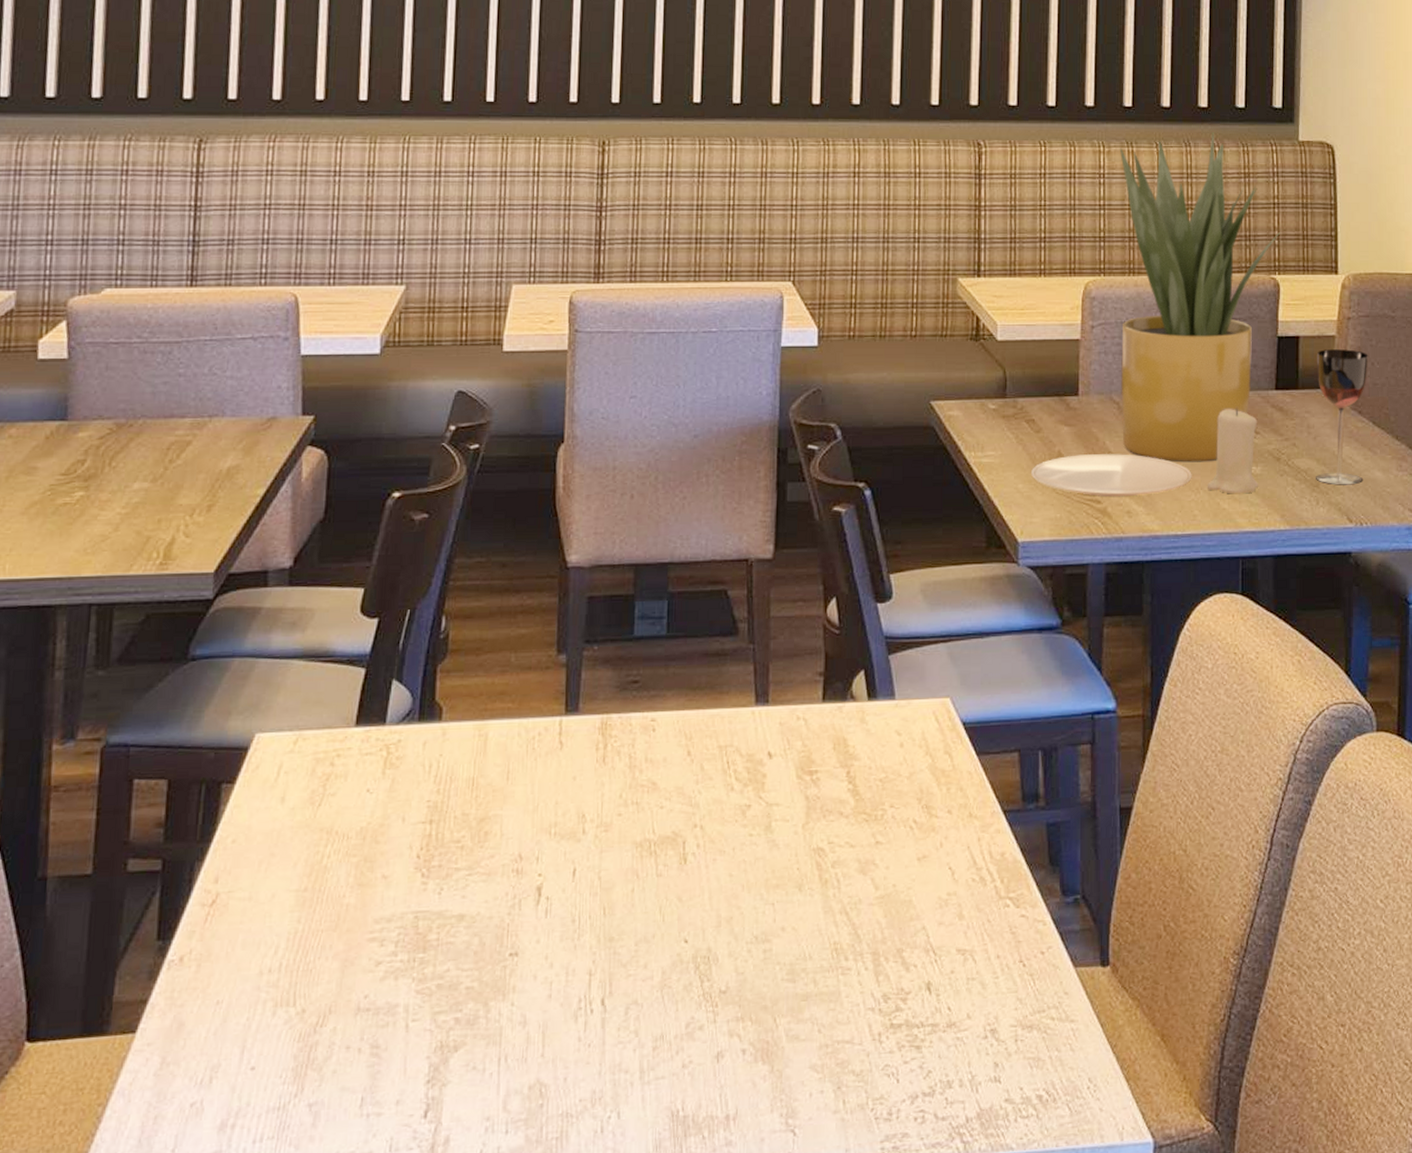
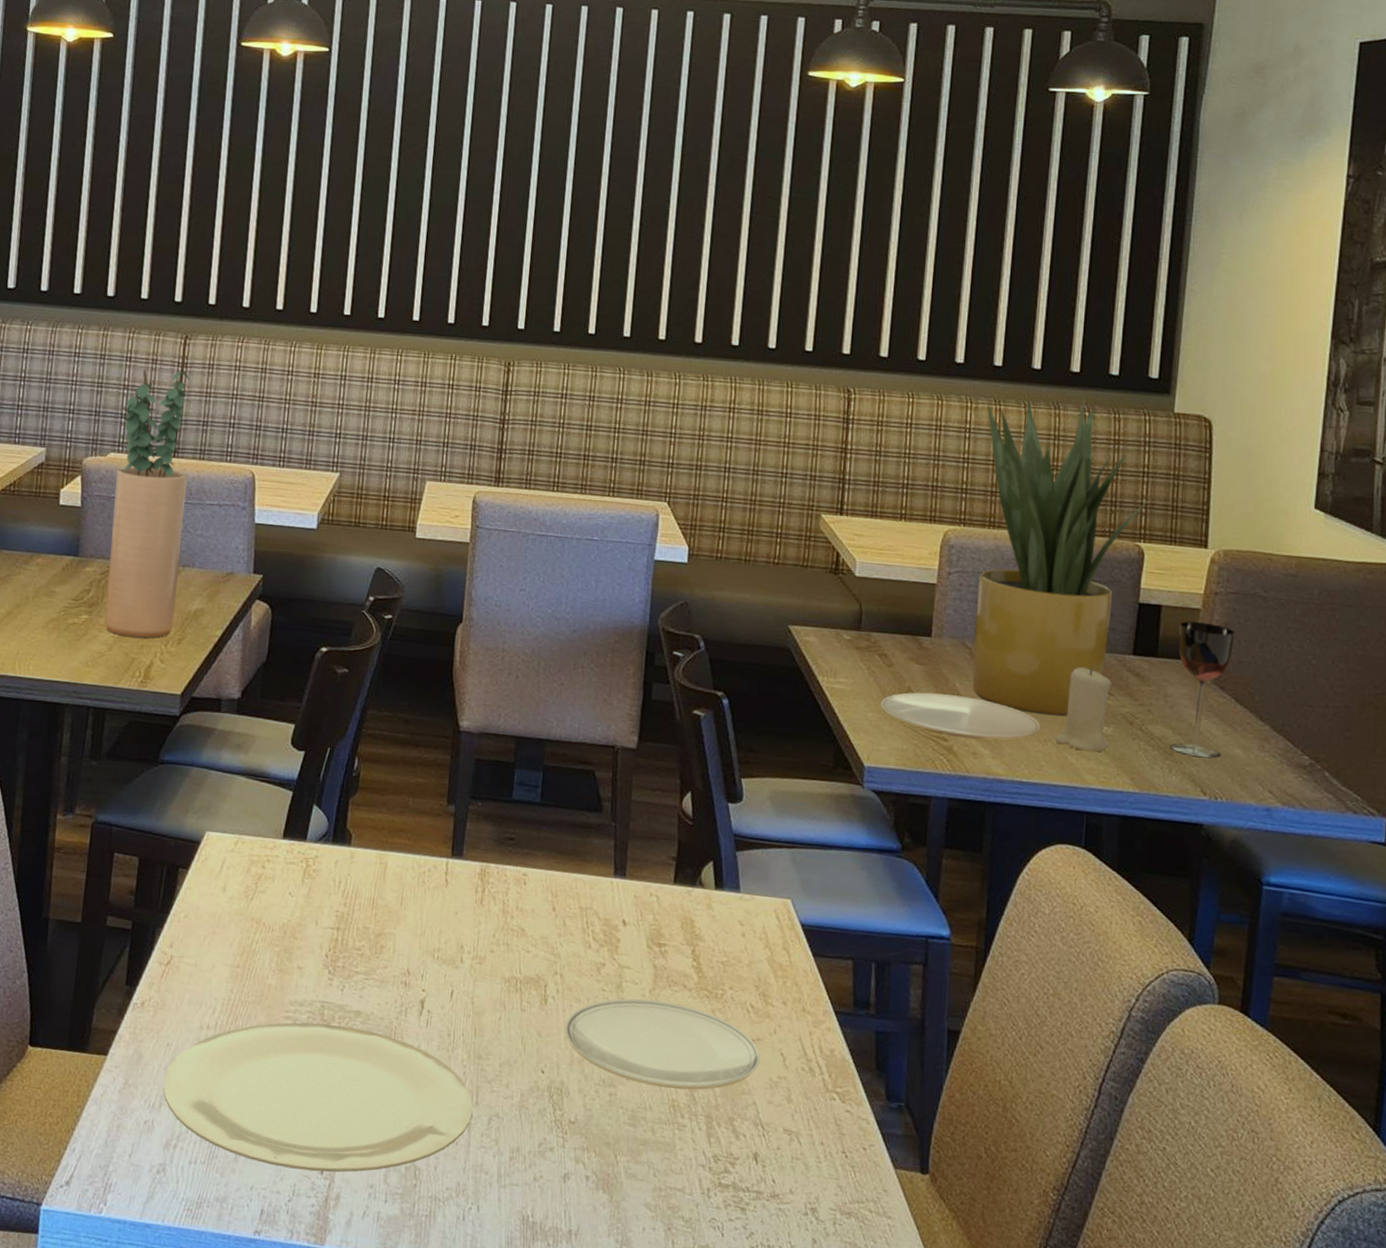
vase: none [106,166,210,511] -> present [104,358,190,638]
plate: none [213,935,607,1121] -> present [163,1022,473,1173]
plate: none [709,834,927,932] -> present [564,998,760,1090]

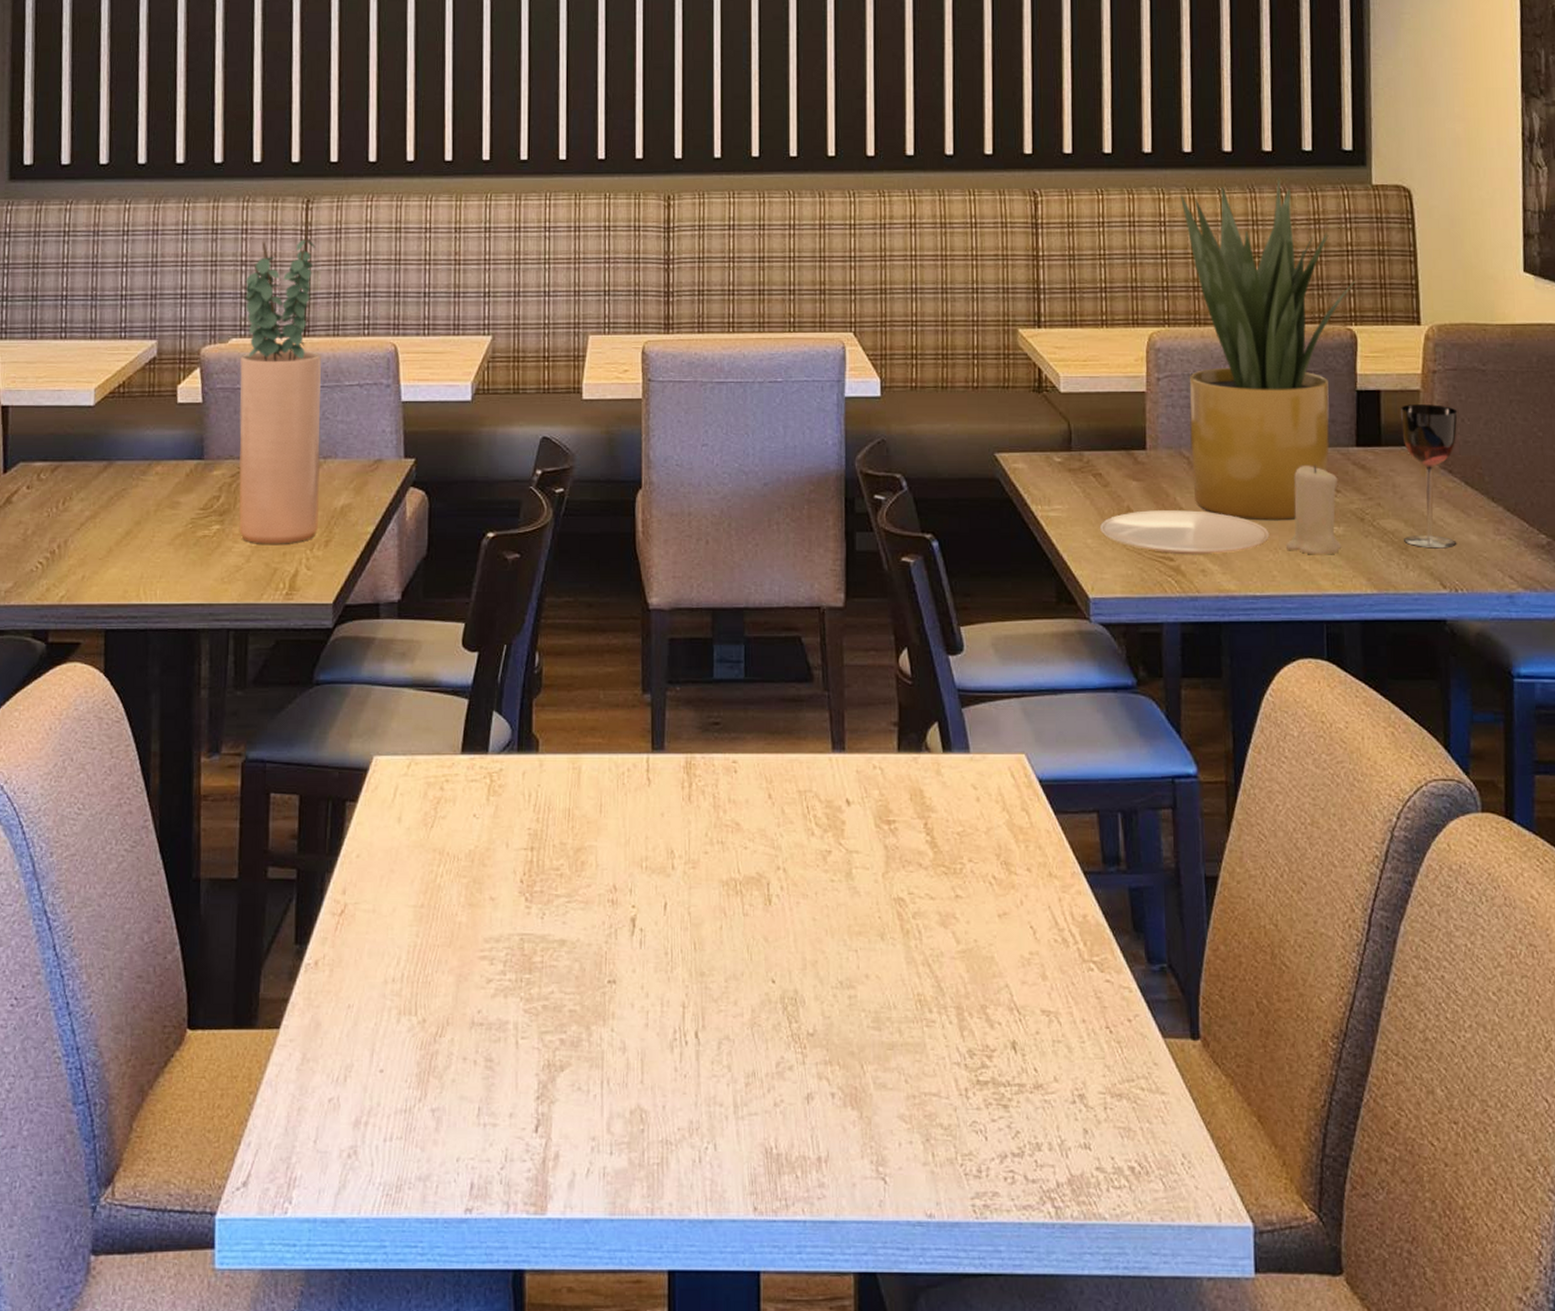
plate: present [163,1022,473,1173] -> none [347,959,700,1131]
plate: present [564,998,760,1090] -> none [793,885,1008,982]

